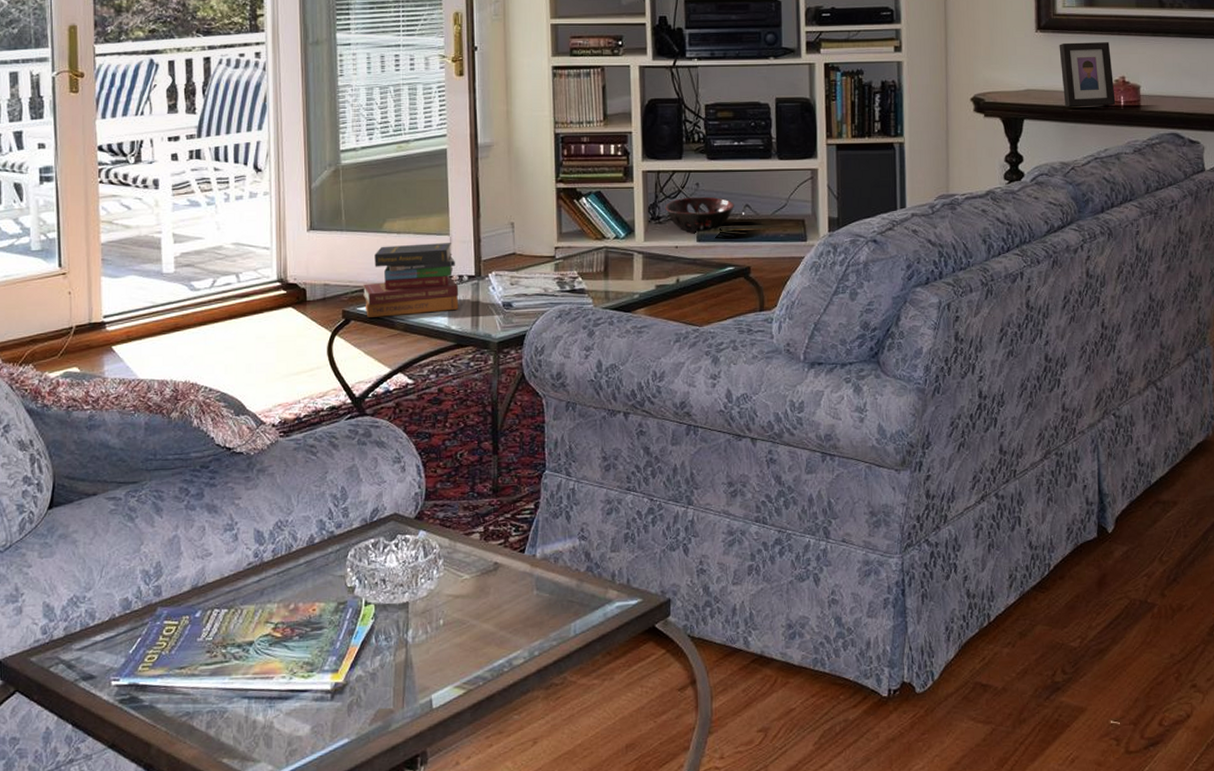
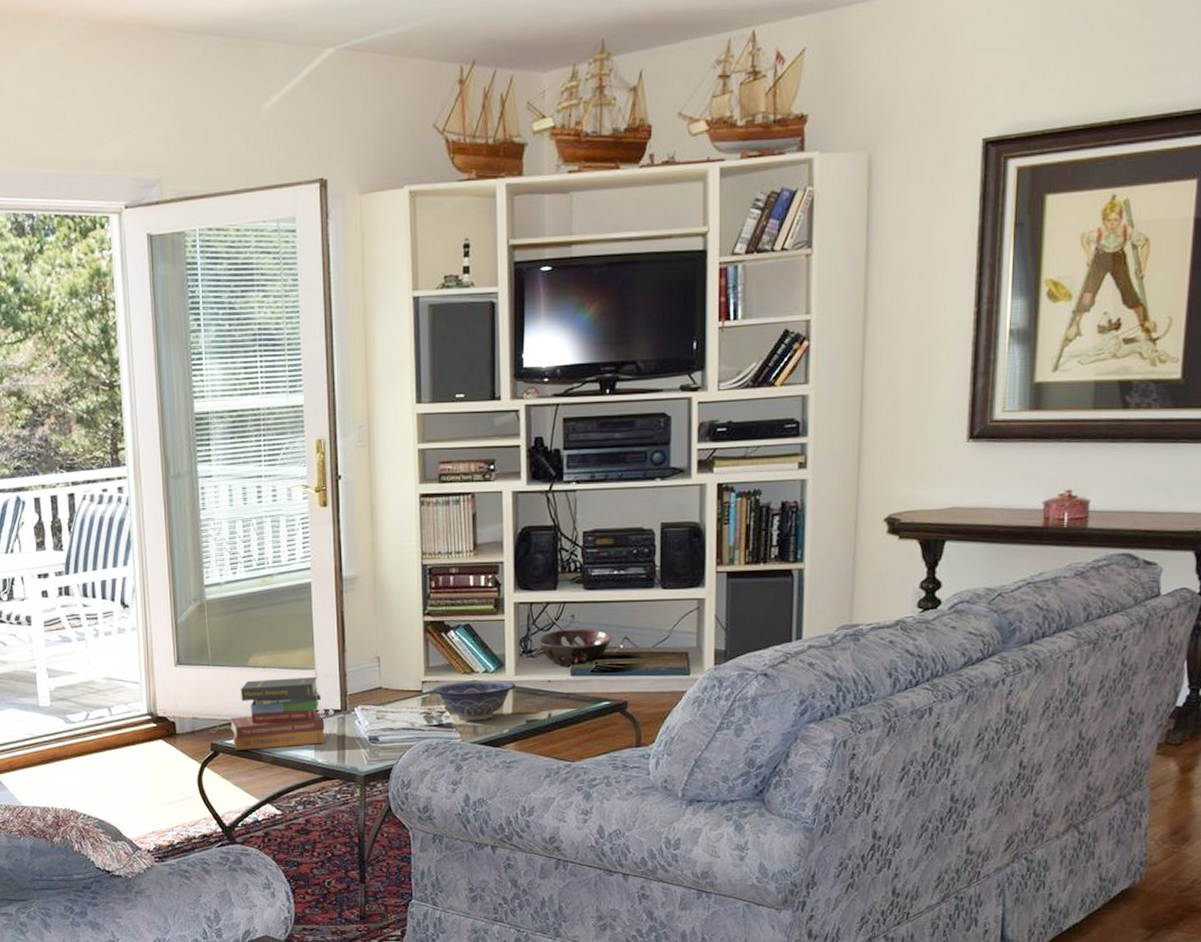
decorative bowl: none [566,245,646,287] -> present [433,680,517,721]
picture frame: present [1059,42,1116,107] -> none [994,451,1058,527]

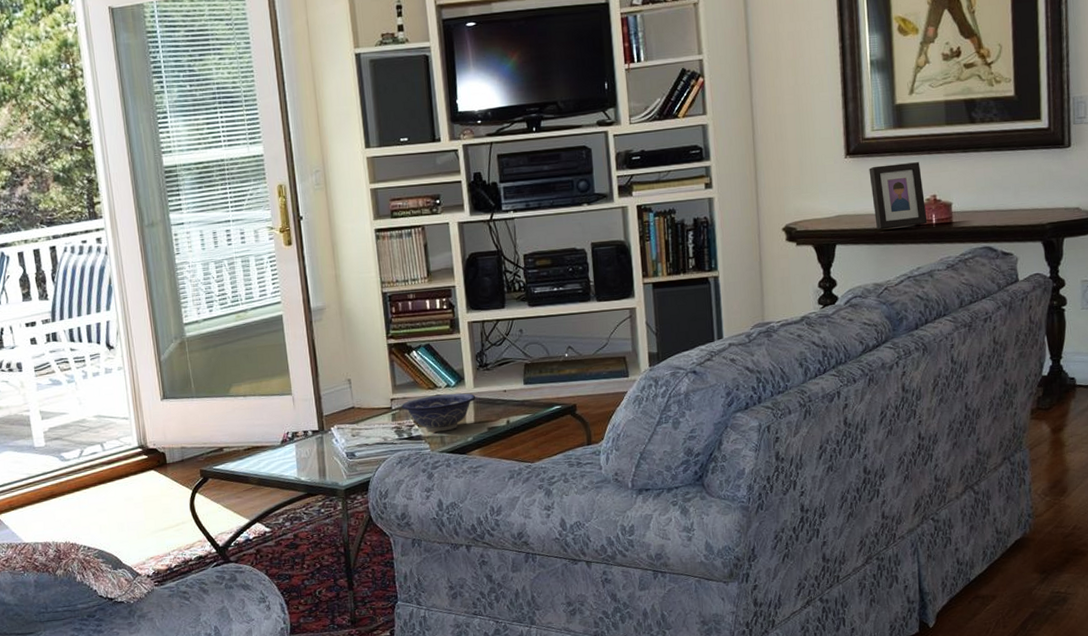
books: present [229,677,325,750] -> none [216,402,307,475]
decorative bowl: present [538,629,612,665] -> none [491,342,558,376]
picture frame: none [994,451,1058,527] -> present [869,162,928,230]

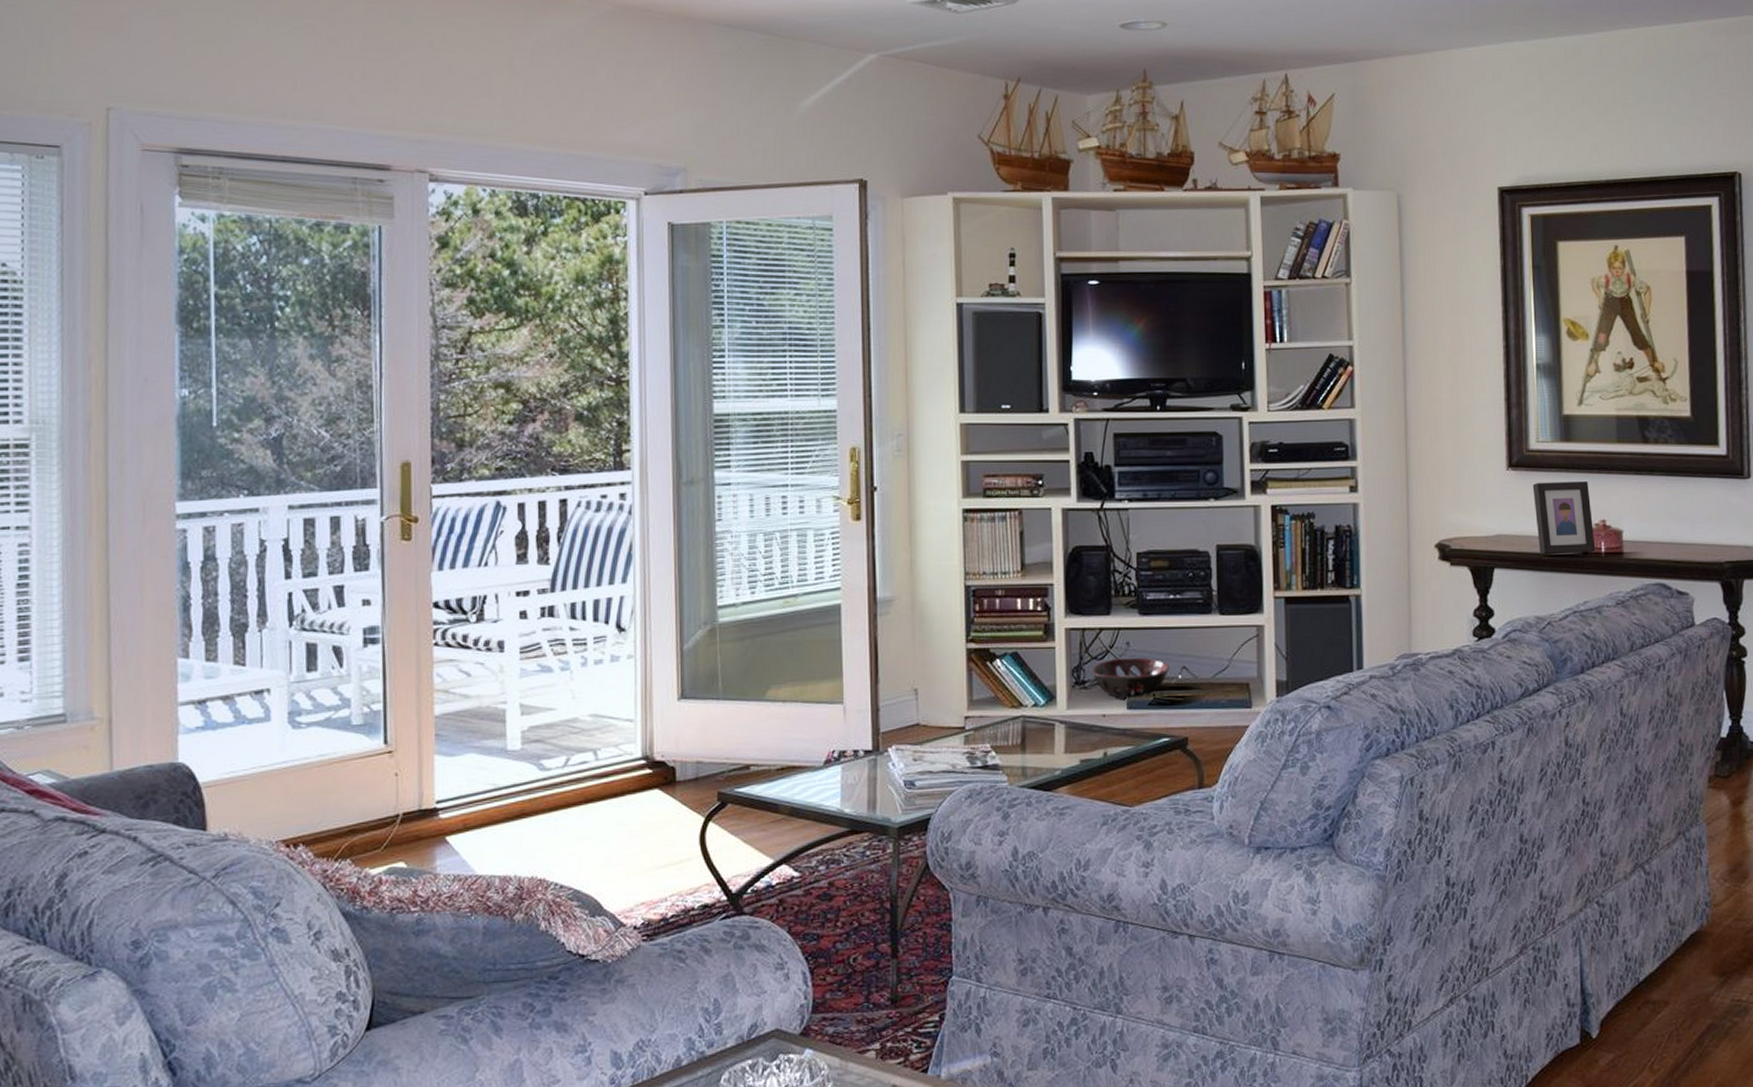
decorative bowl: present [401,393,476,433] -> none [977,714,1069,762]
decorative bowl: none [491,342,558,376] -> present [1091,657,1170,698]

